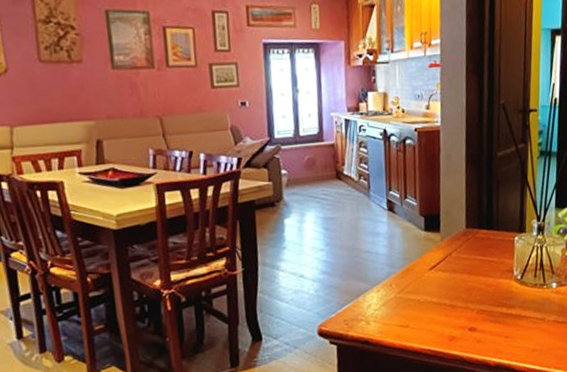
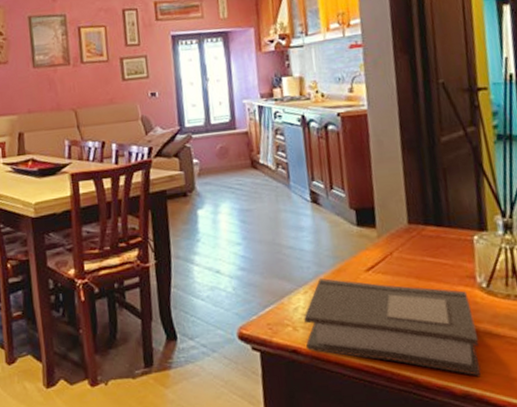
book: none [376,277,511,350] -> present [304,278,482,376]

